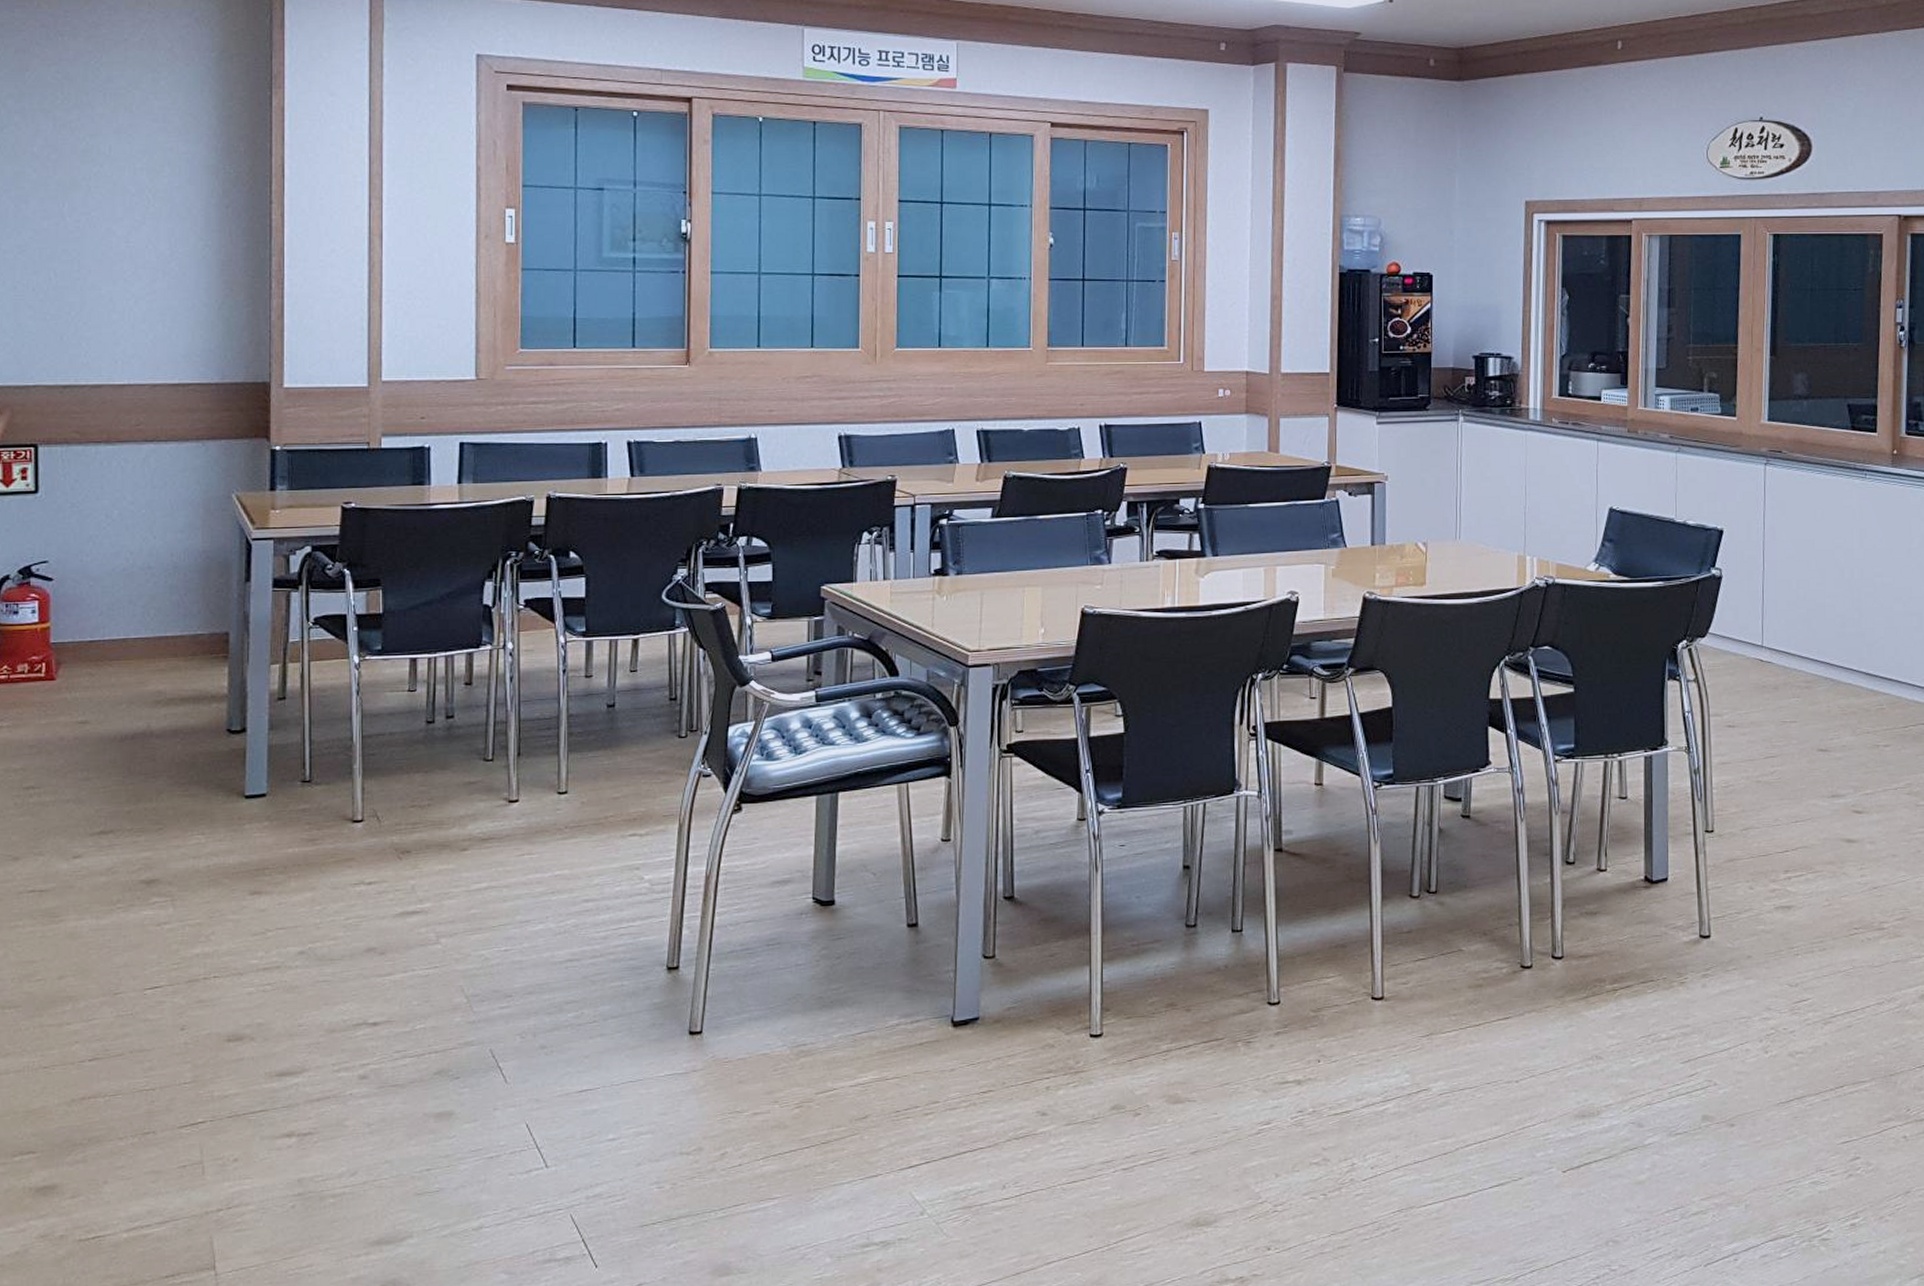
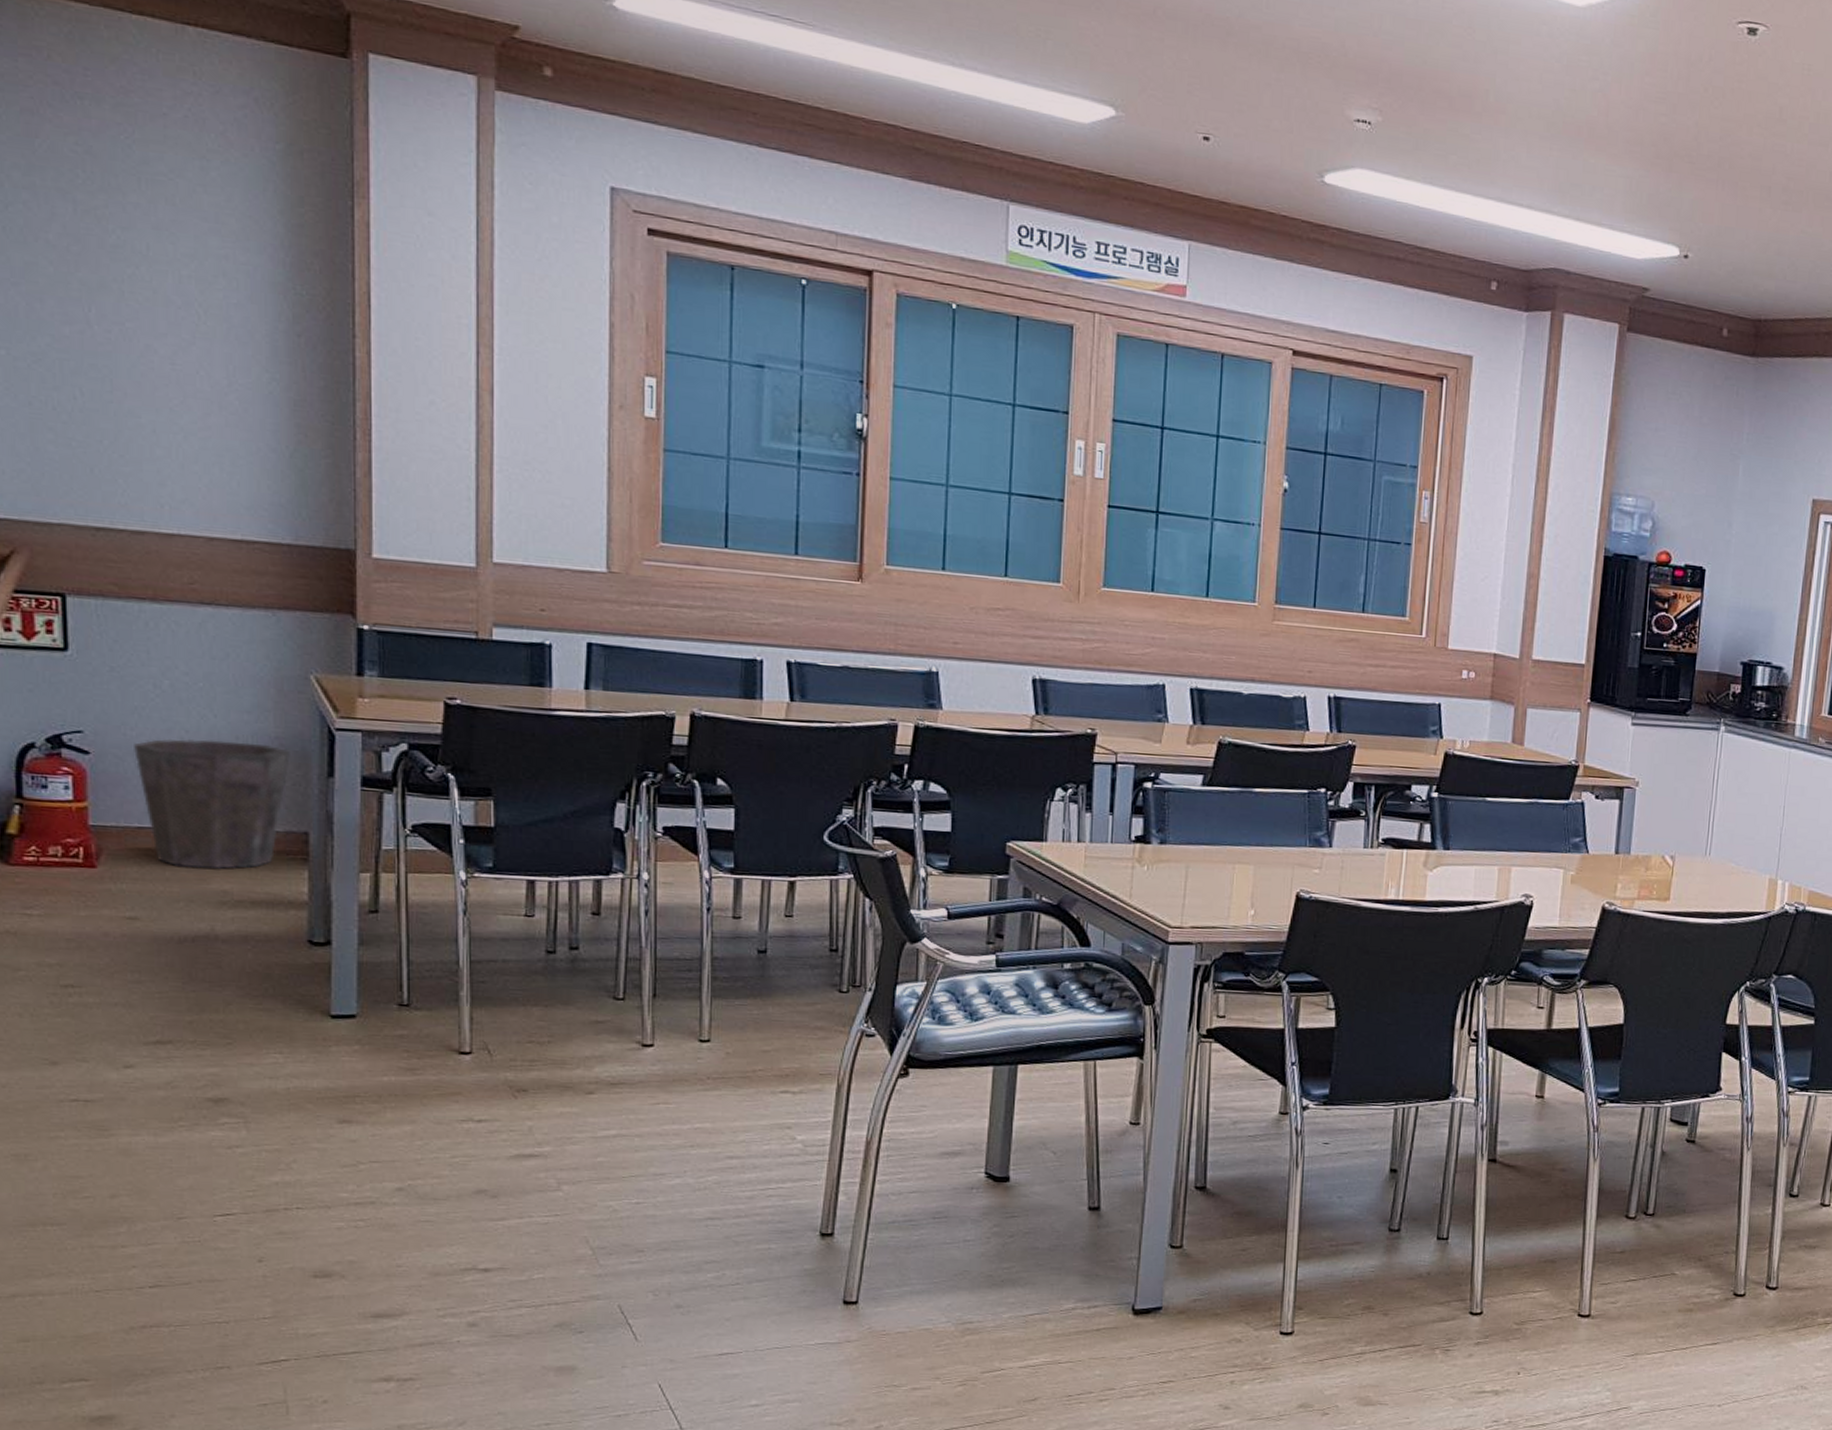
waste bin: none [89,558,215,674] -> present [134,738,290,869]

